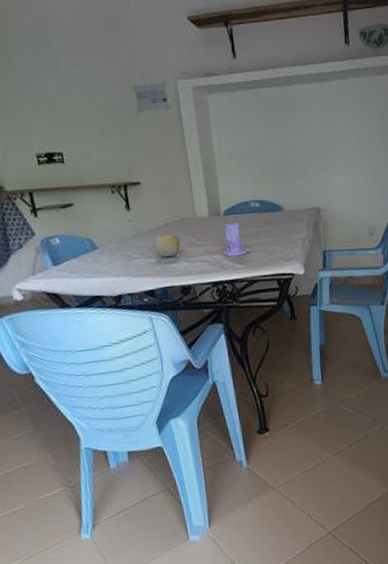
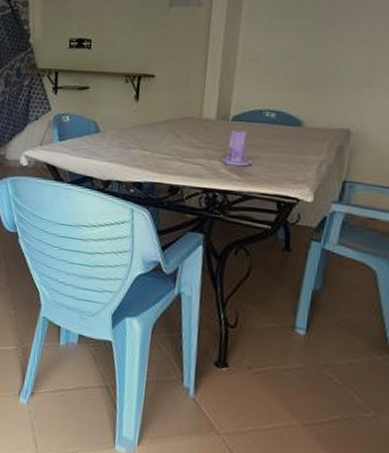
fruit: present [153,232,180,257] -> none [151,128,179,153]

